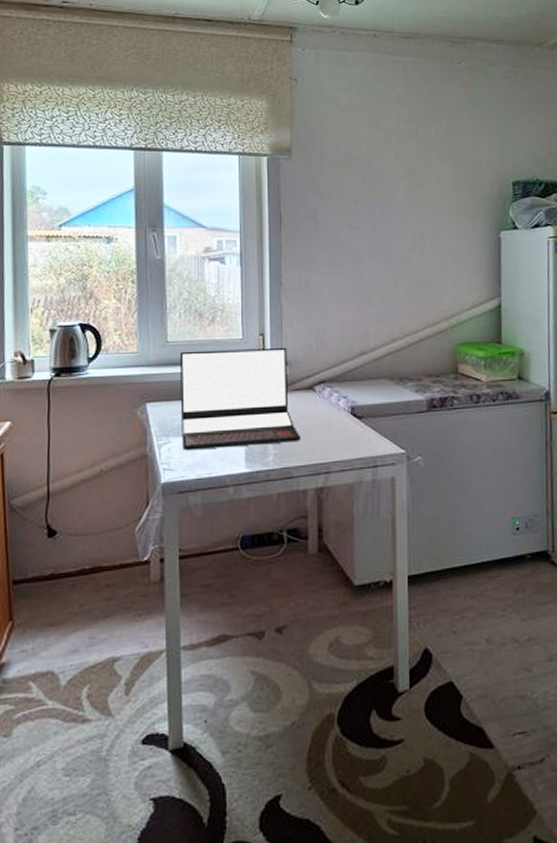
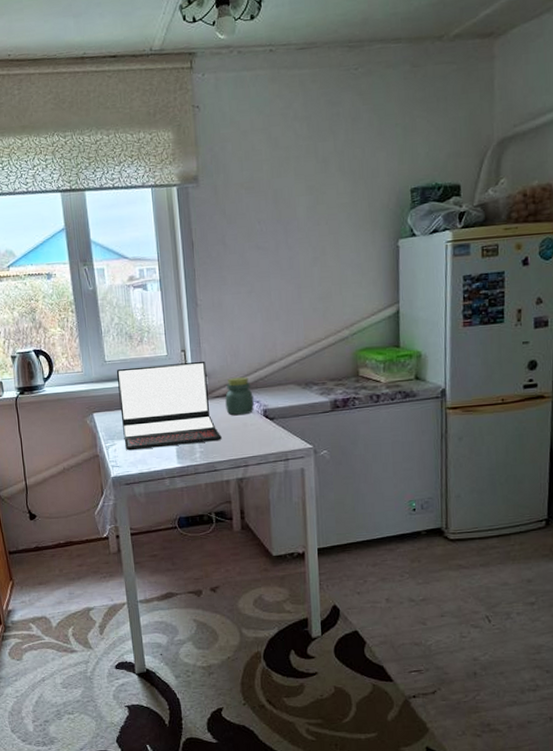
jar: none [307,368,340,412] -> present [225,377,254,415]

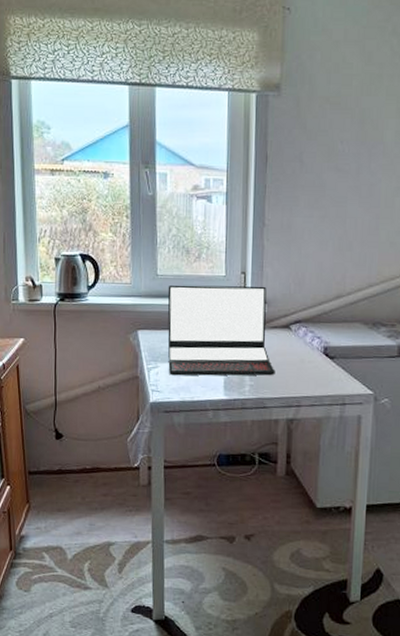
jar: present [225,377,254,415] -> none [283,308,315,350]

